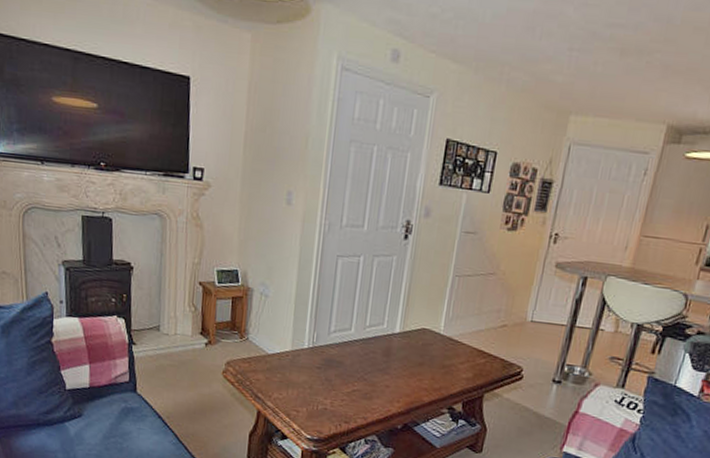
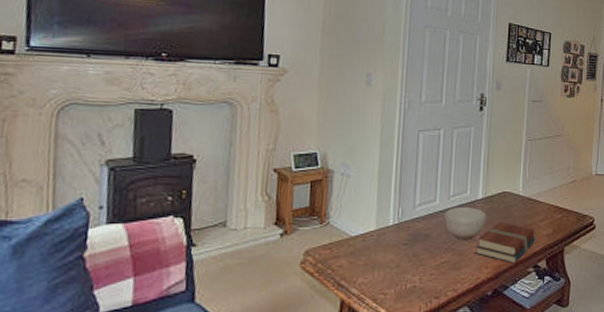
bowl: none [358,338,403,372] -> present [444,206,487,240]
books: none [387,358,453,403] -> present [475,221,535,264]

